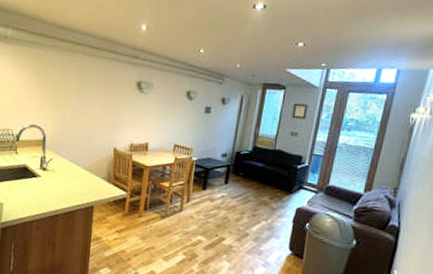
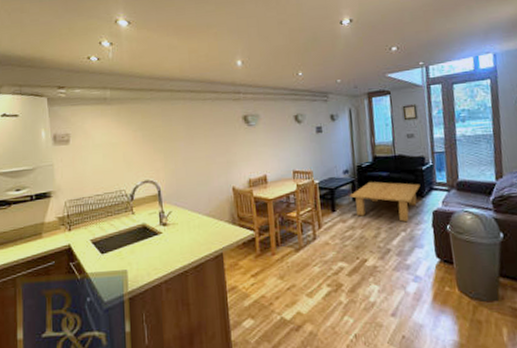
coffee table: none [222,169,292,212] -> present [350,181,421,222]

